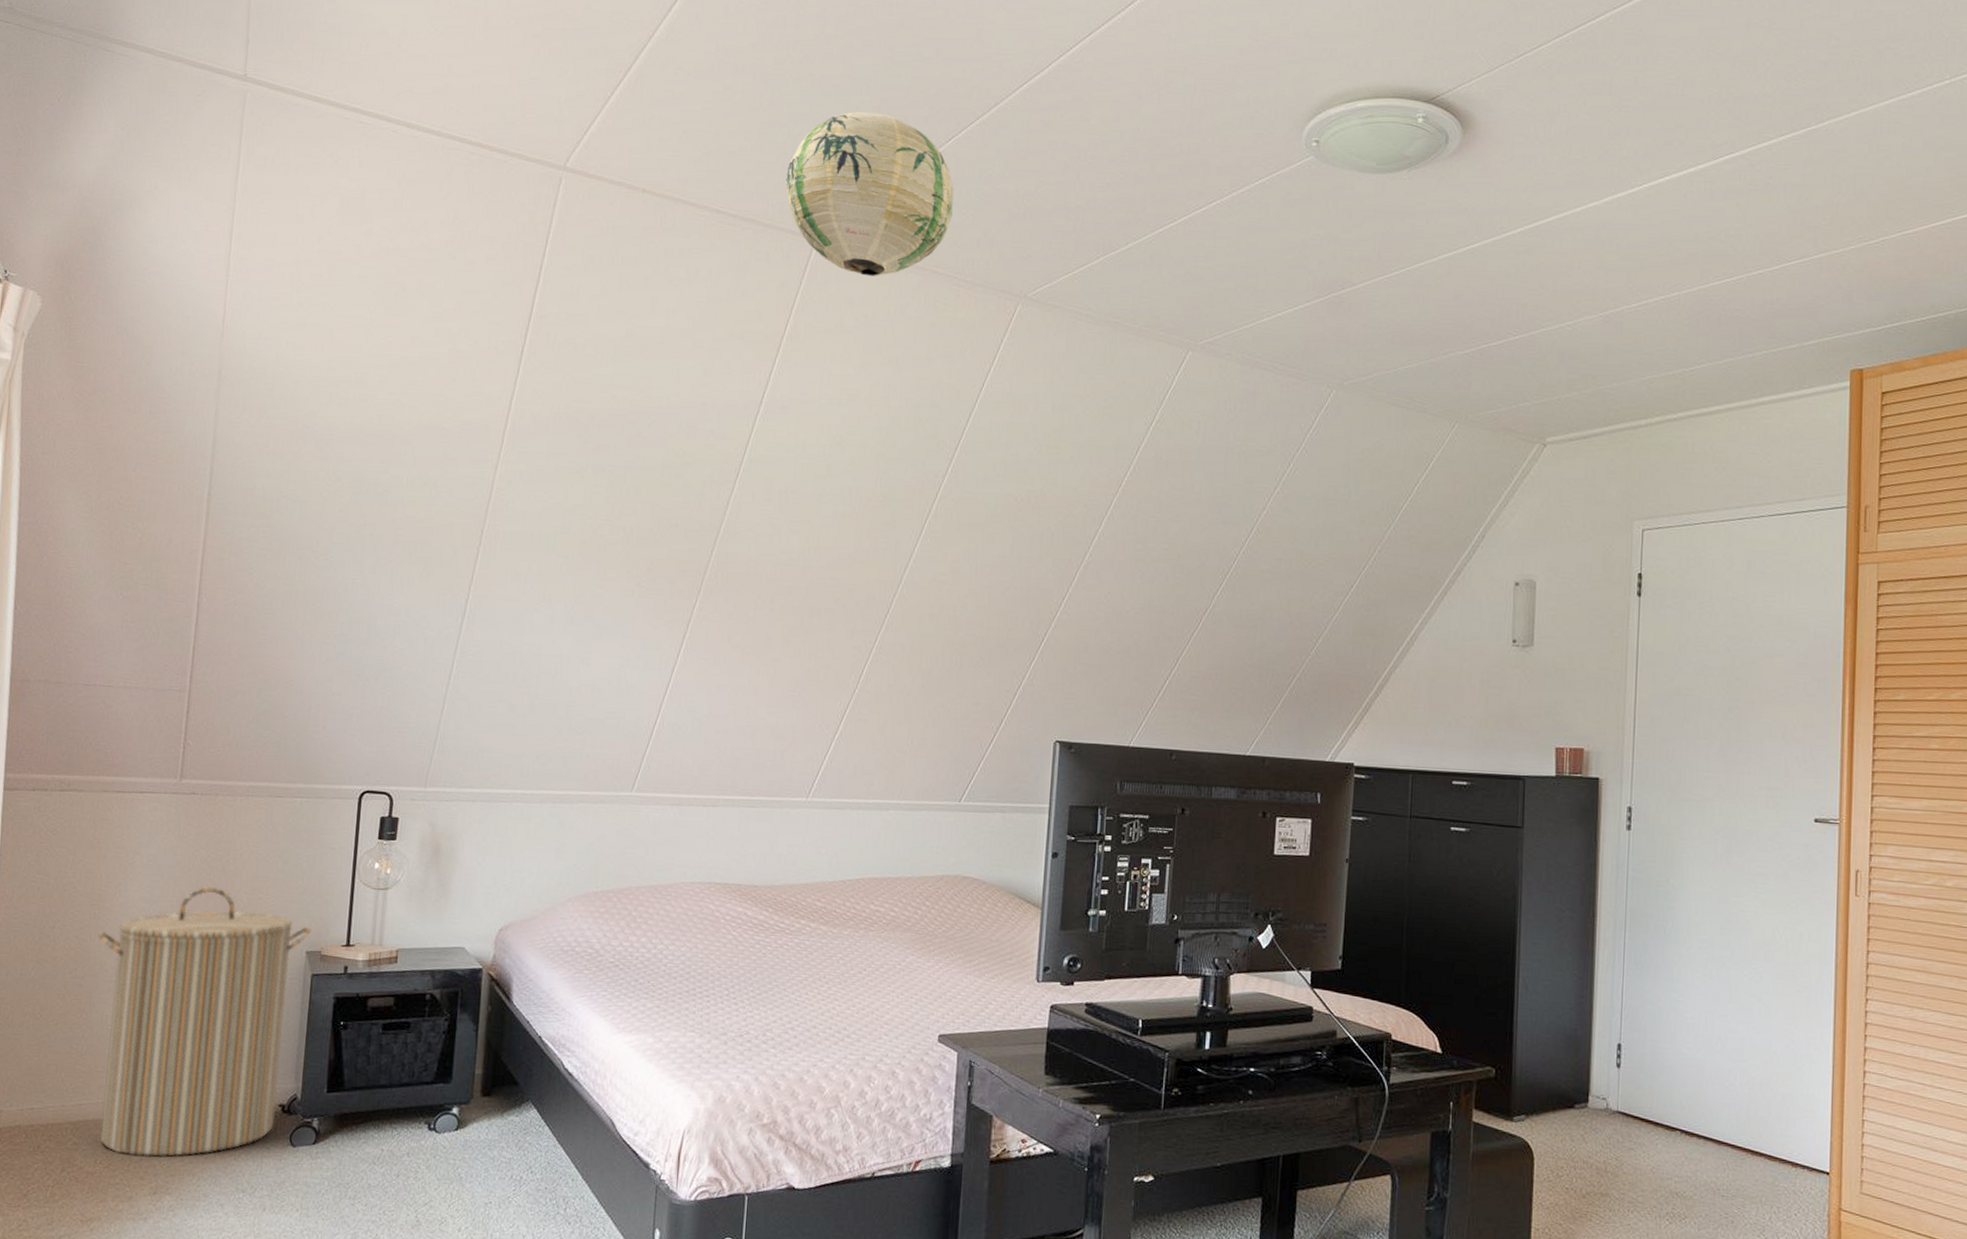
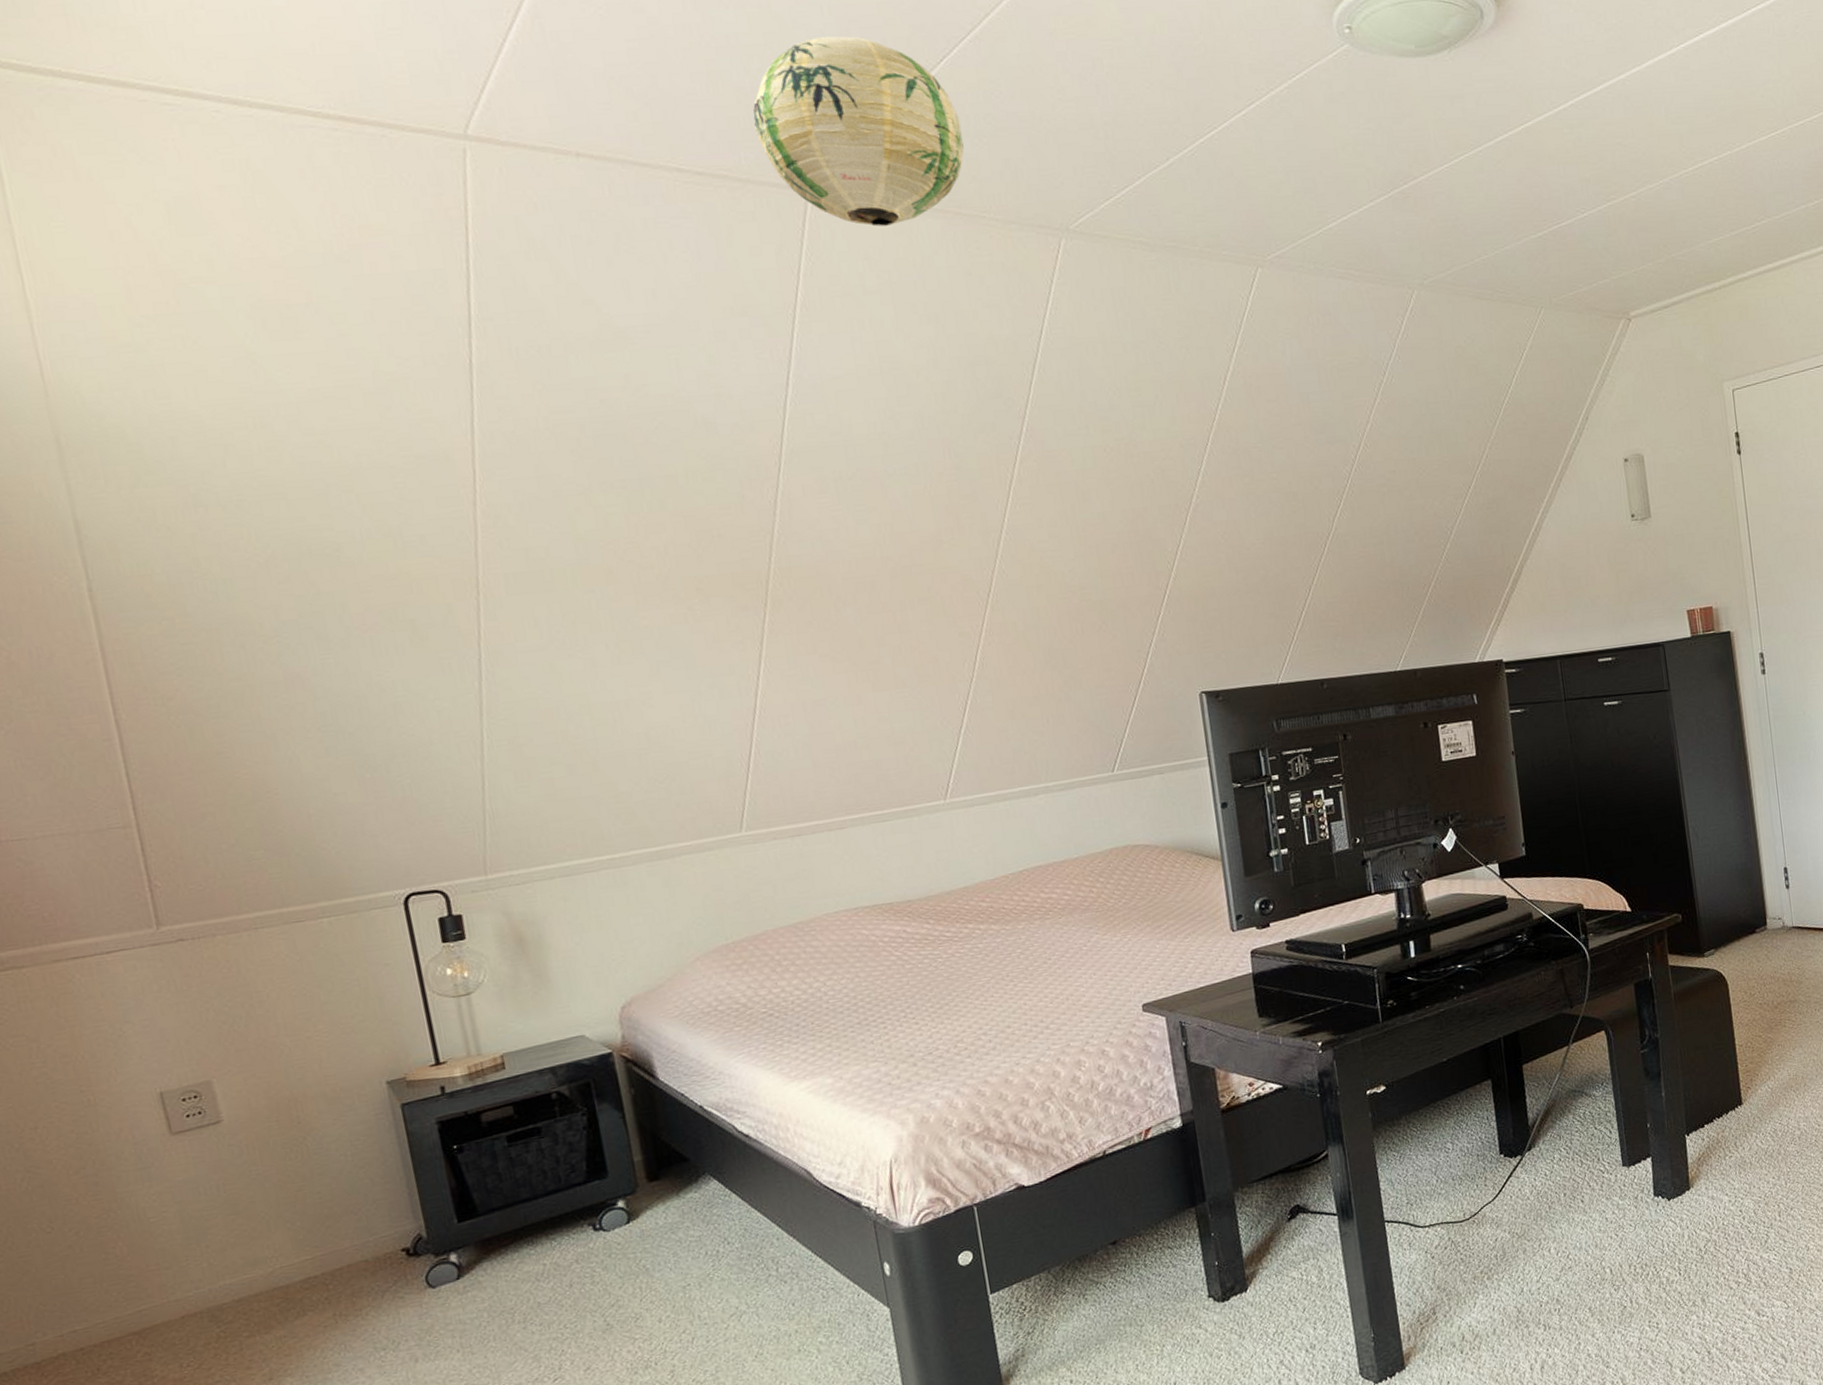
laundry hamper: present [97,887,312,1157] -> none [99,1038,402,1351]

